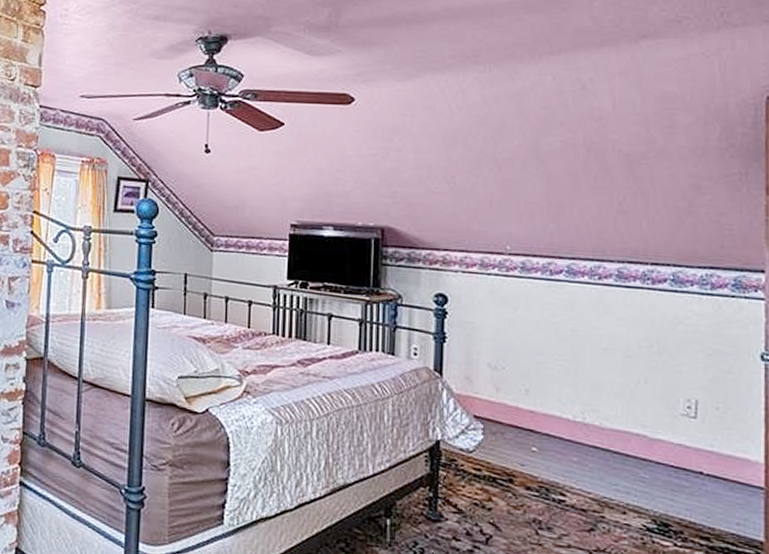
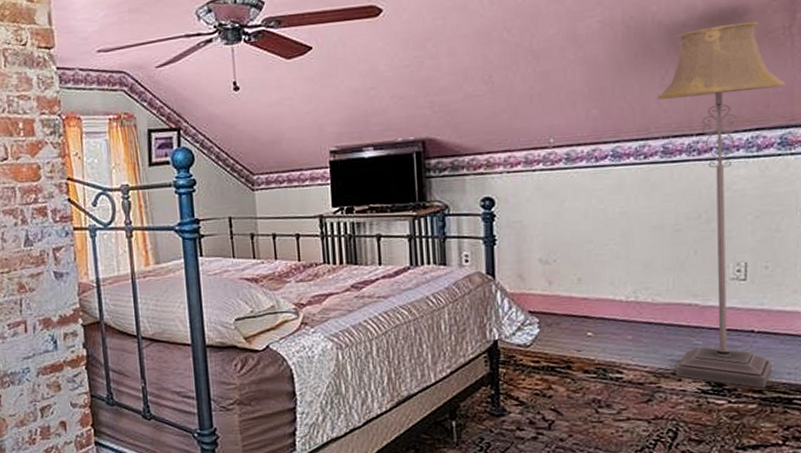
floor lamp: none [614,162,740,536] -> present [657,21,785,388]

